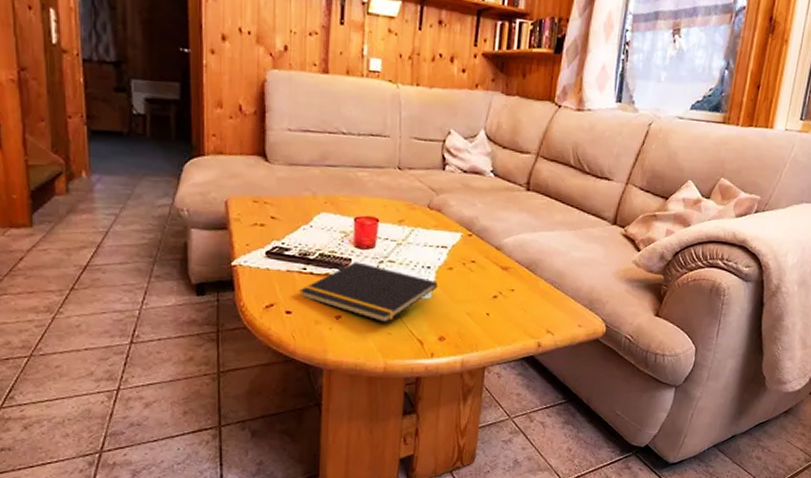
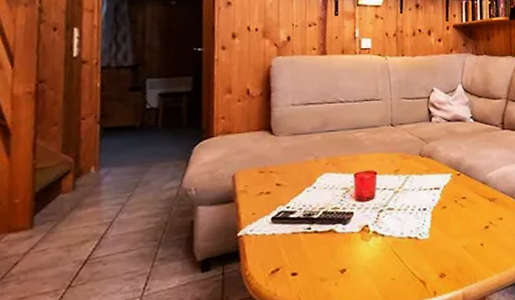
notepad: present [299,262,438,323] -> none [305,214,434,270]

